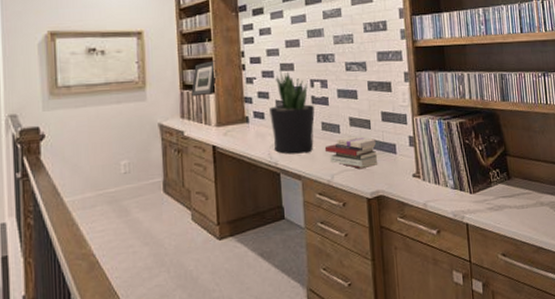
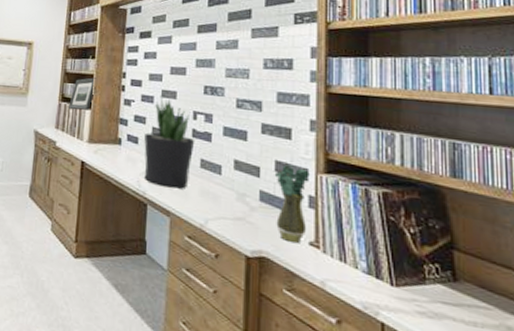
books: present [324,136,378,169] -> none [200,180,266,221]
vase: none [381,111,409,178] -> present [274,162,310,243]

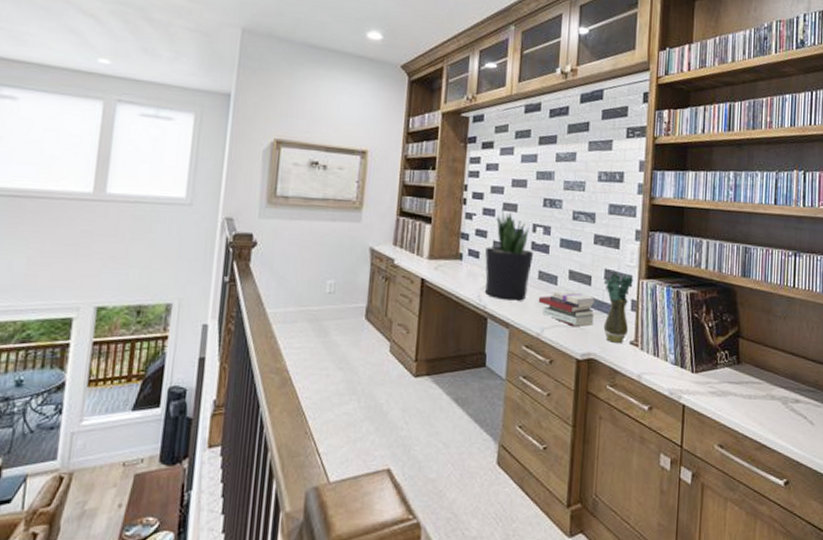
picture frame: present [68,77,96,110] -> none [407,190,437,225]
books: none [200,180,266,221] -> present [538,290,596,327]

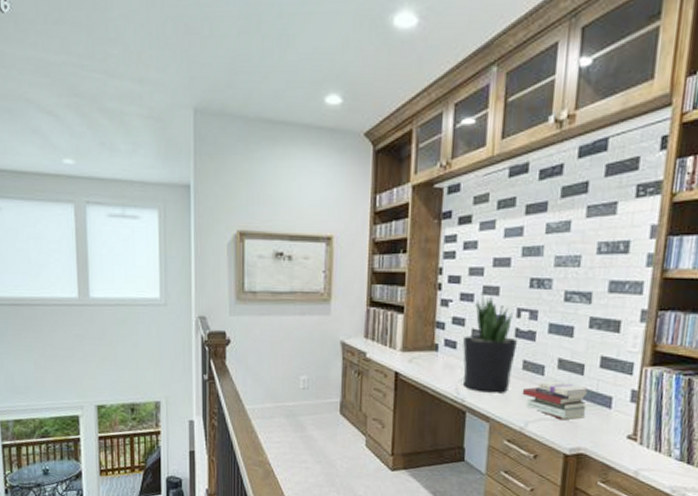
vase: present [603,270,633,343] -> none [596,357,635,437]

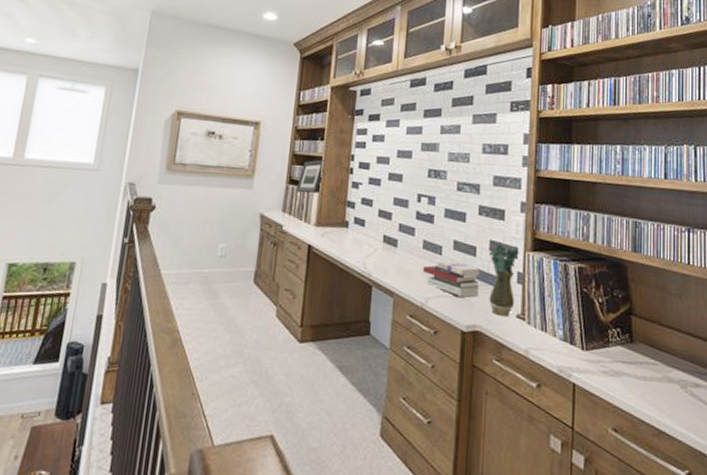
picture frame: none [378,276,409,316] -> present [296,159,325,193]
planter: present [463,292,518,393] -> none [370,178,419,270]
vase: none [596,357,635,437] -> present [488,241,519,316]

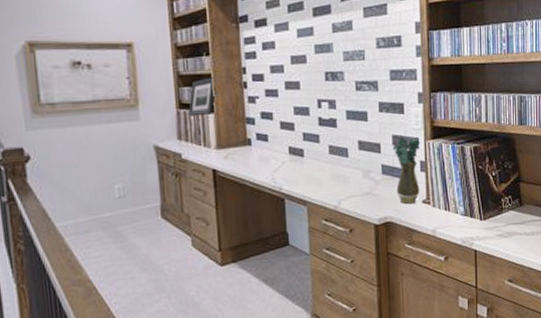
books: present [422,260,481,298] -> none [331,160,387,195]

